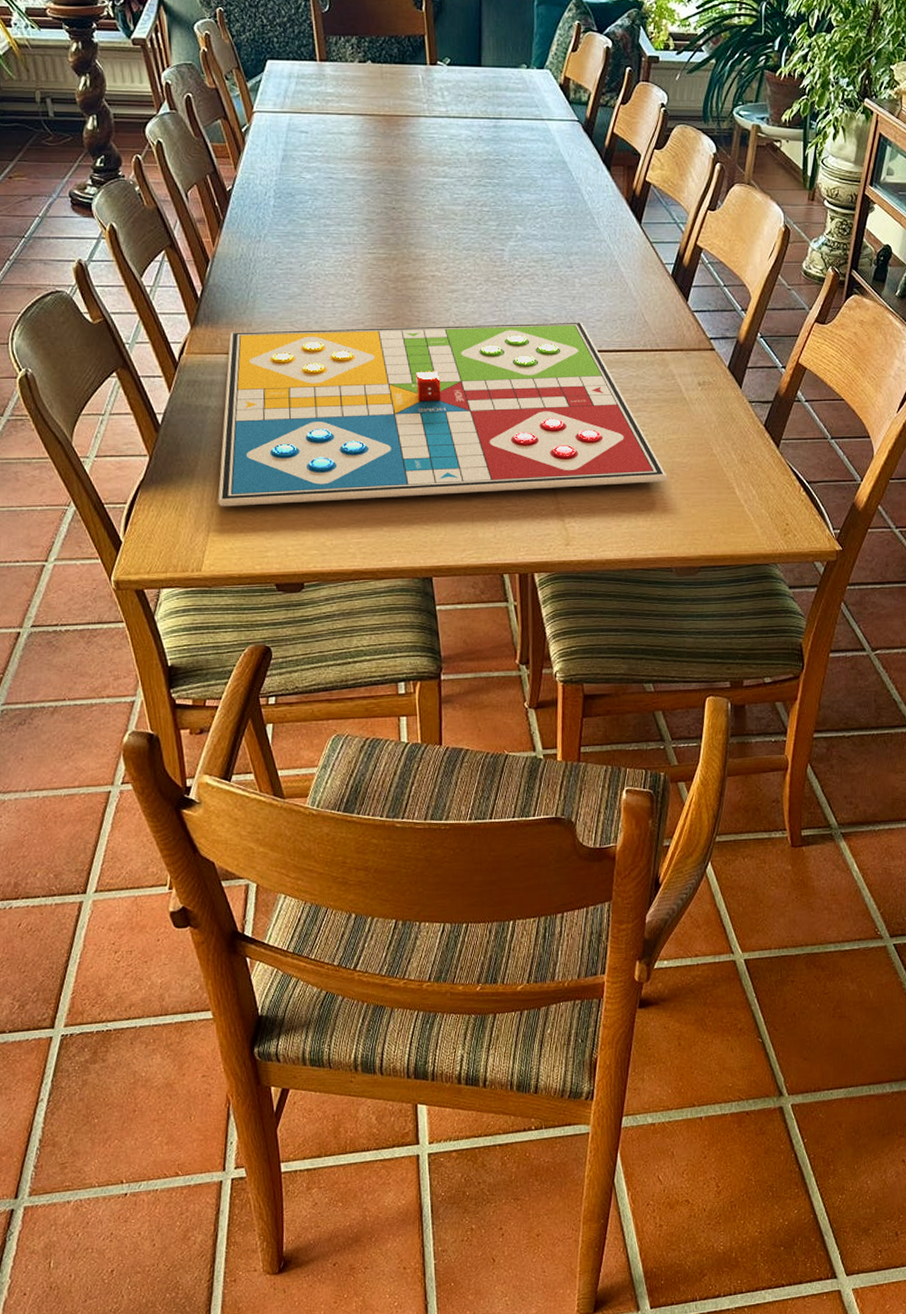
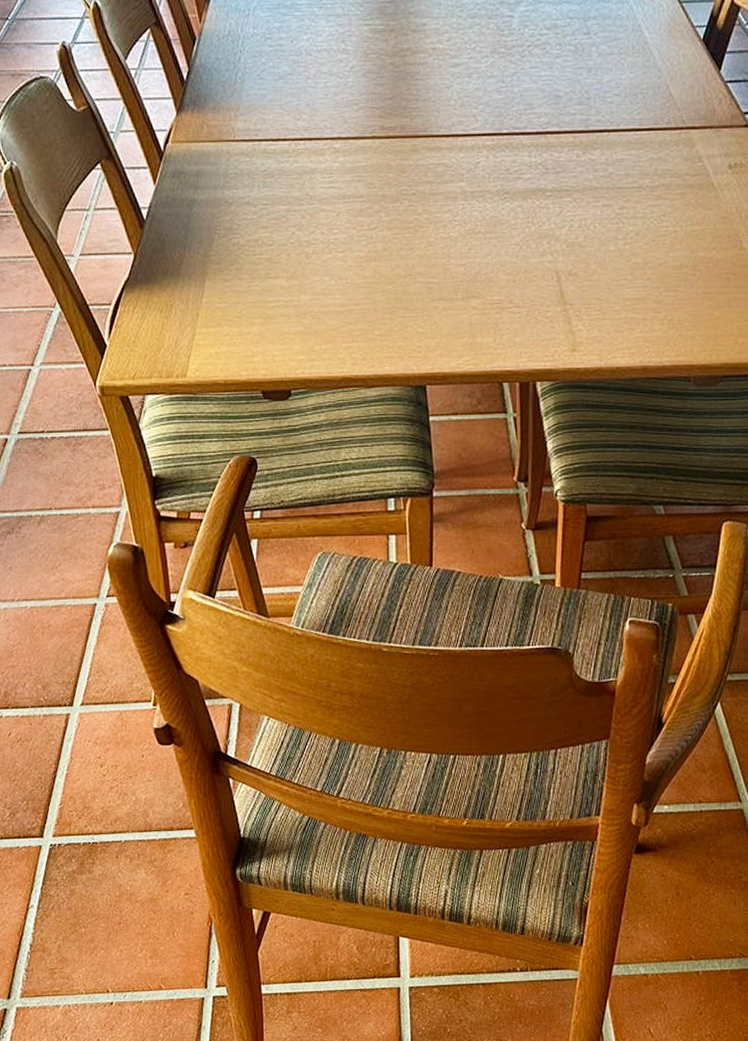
gameboard: present [218,322,668,507] -> none [203,97,689,308]

